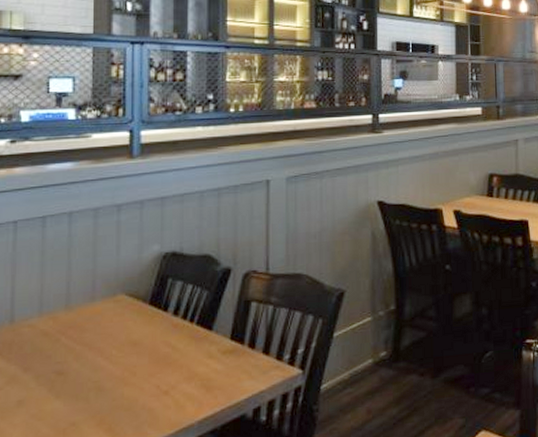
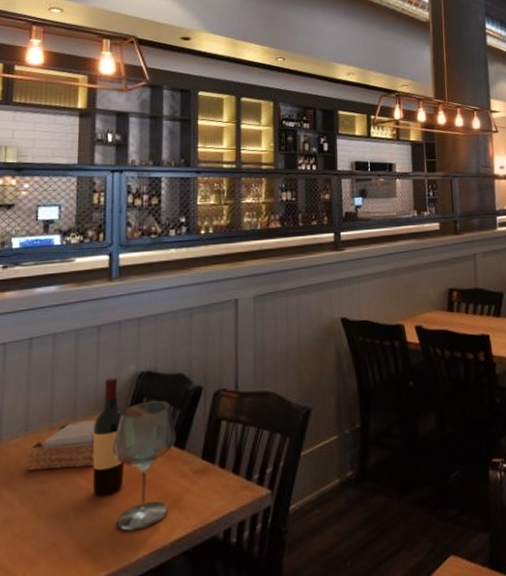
napkin holder: none [41,300,118,352] -> present [26,420,97,471]
wine bottle: none [114,257,148,377] -> present [92,377,124,497]
wine glass: none [135,281,203,410] -> present [112,400,176,531]

